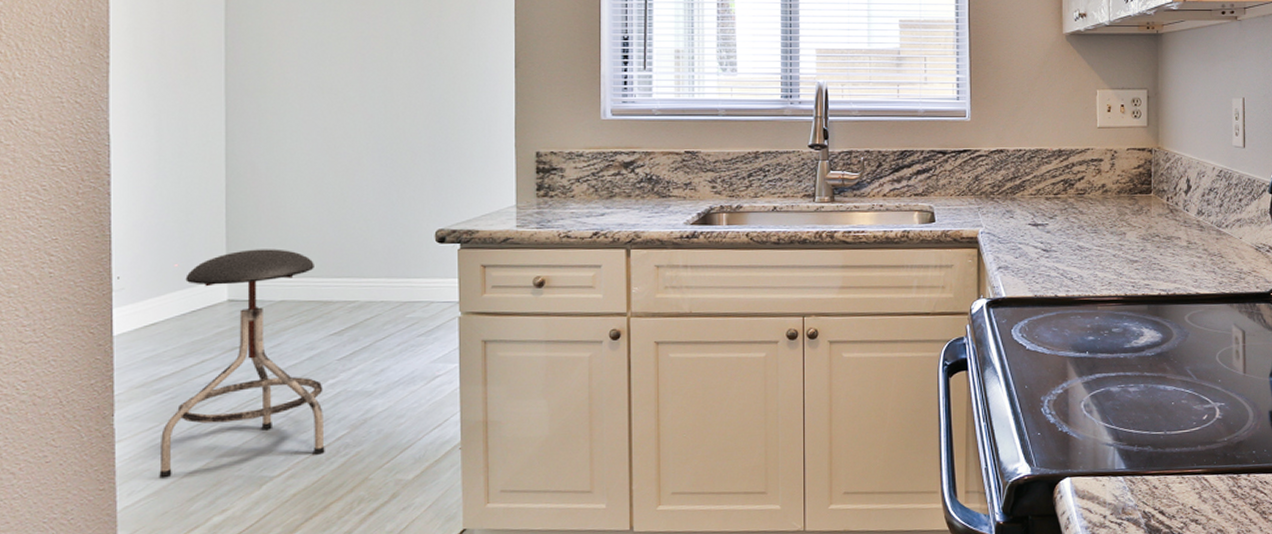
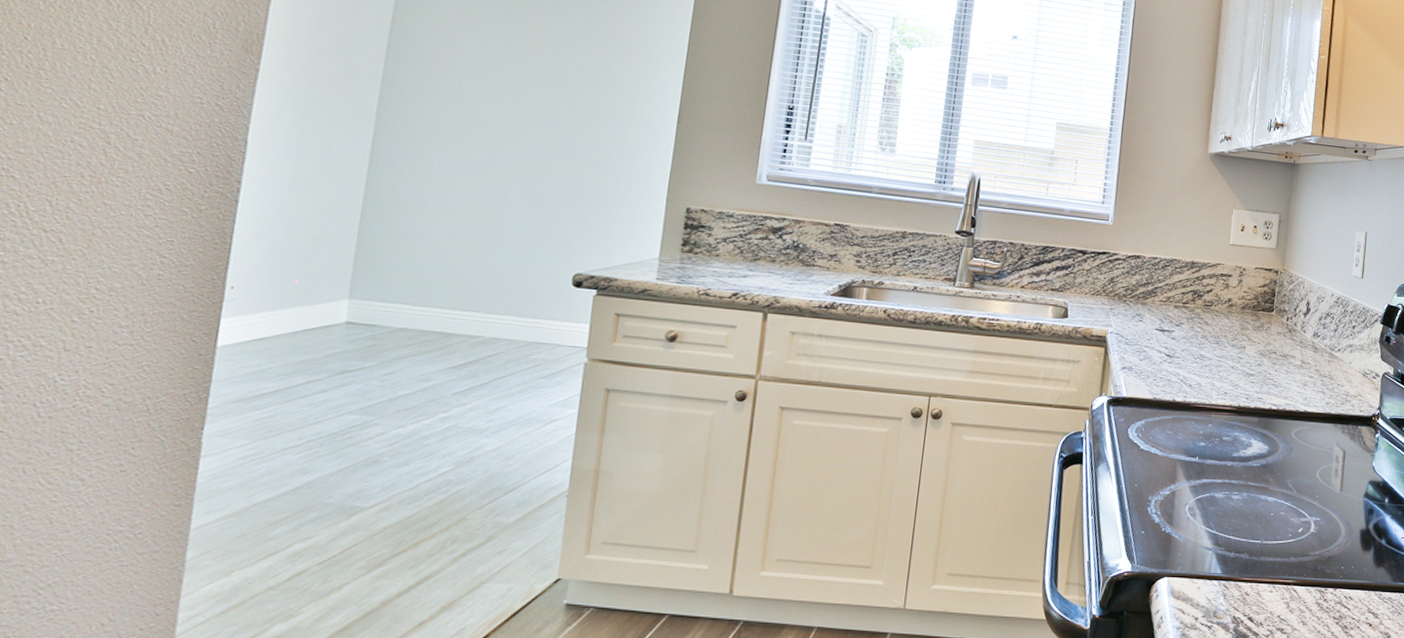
stool: present [159,249,325,479] -> none [242,273,443,499]

